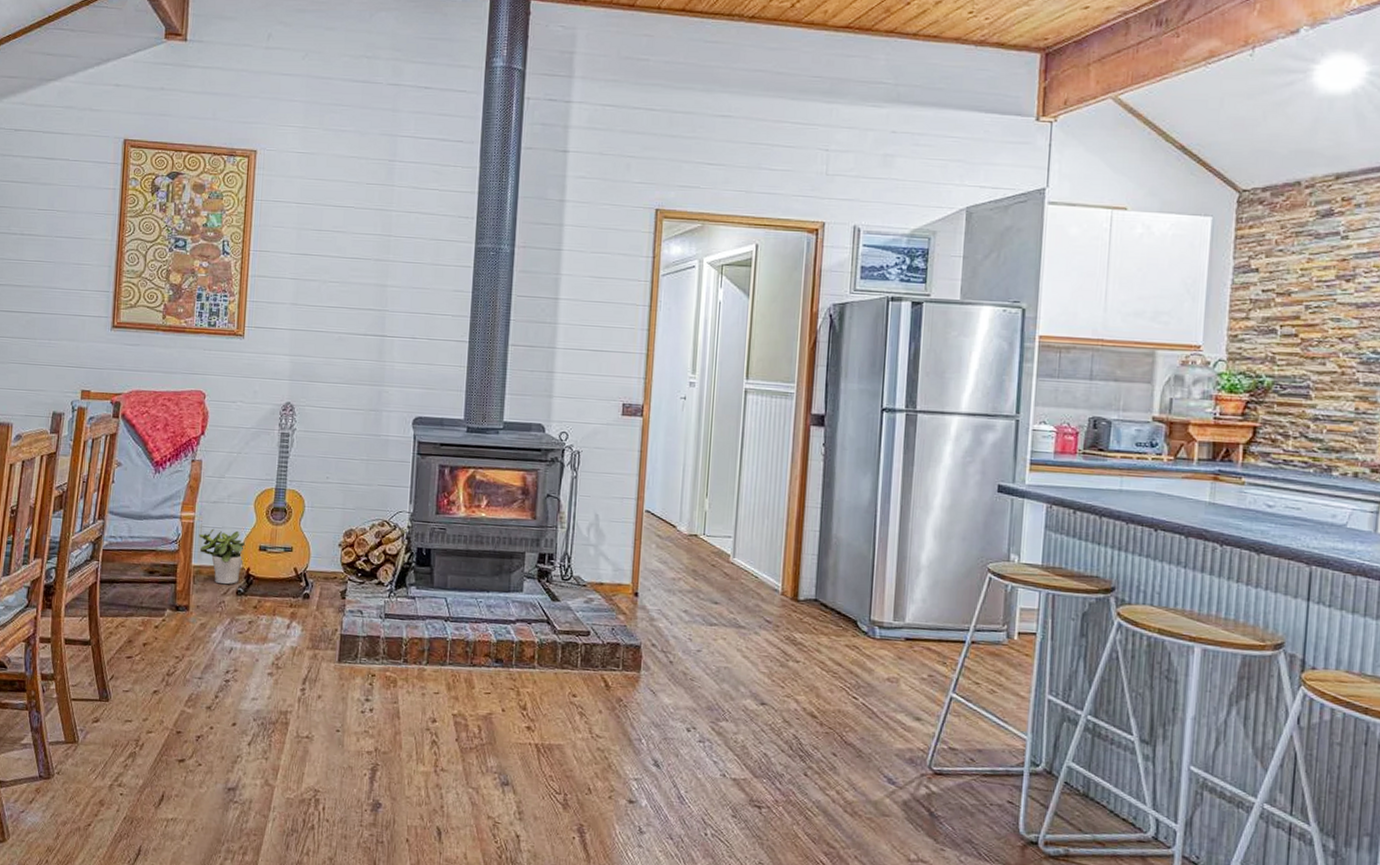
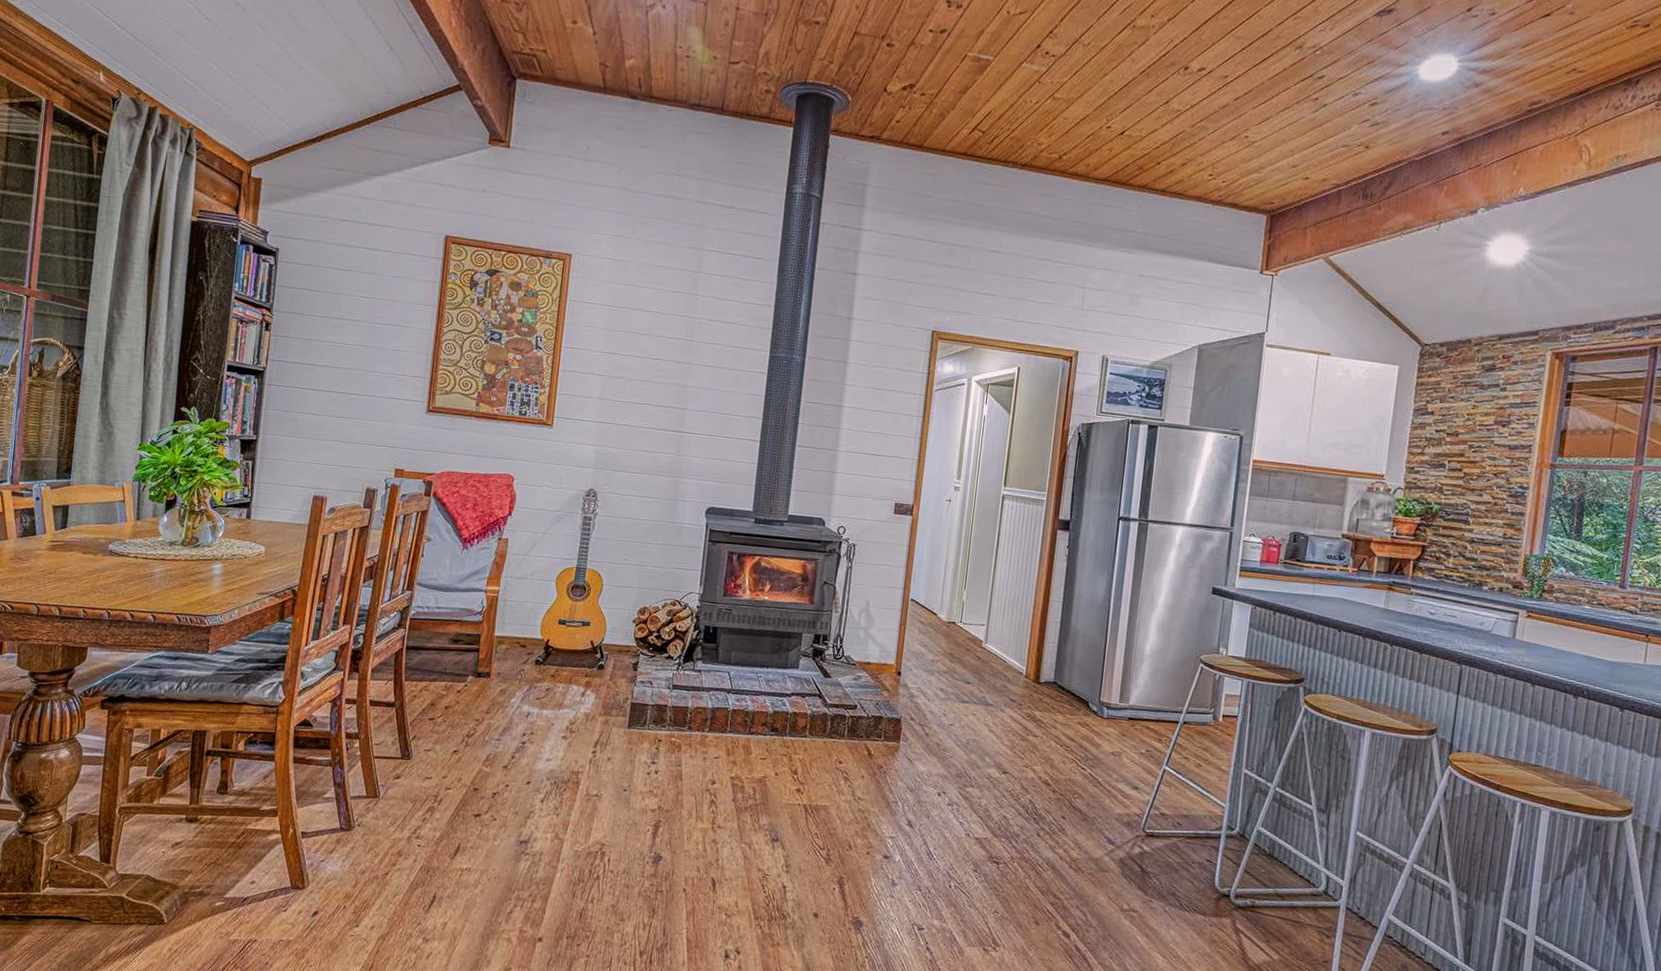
potted plant: present [199,528,246,585] -> none [502,602,546,654]

